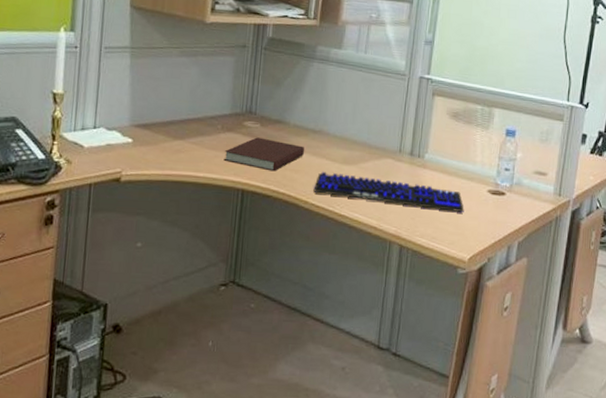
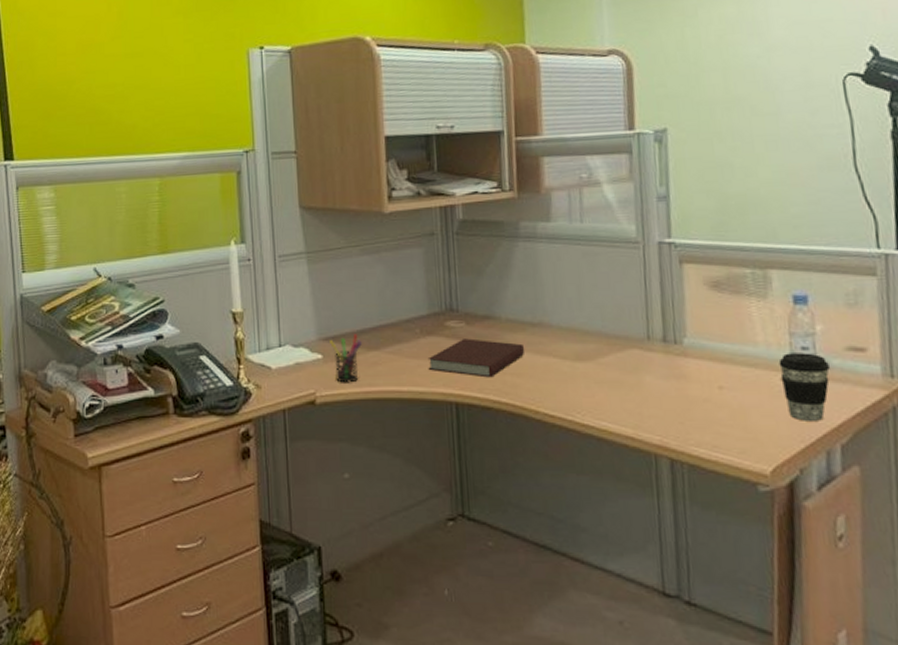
pen holder: none [141,124,169,166] -> present [330,334,362,383]
keyboard: present [313,171,464,212] -> none [543,372,753,410]
coffee cup: none [487,172,521,224] -> present [778,353,830,421]

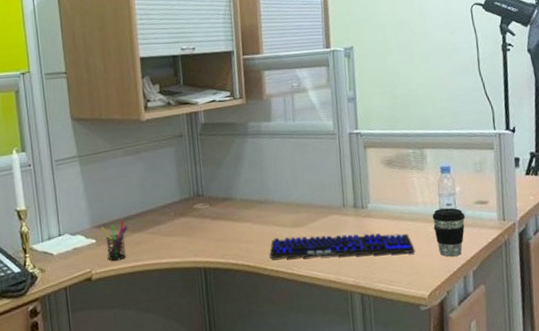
notebook: present [427,338,525,378] -> none [181,216,255,246]
keyboard: none [543,372,753,410] -> present [269,233,416,259]

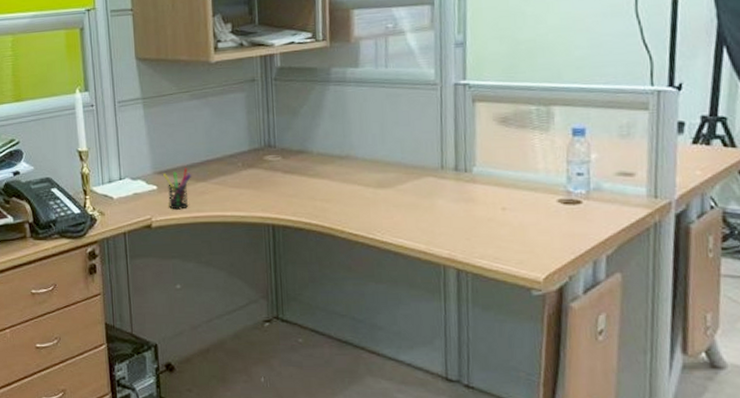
keyboard: present [269,233,416,259] -> none [348,198,531,228]
coffee cup: present [432,207,465,257] -> none [556,178,601,236]

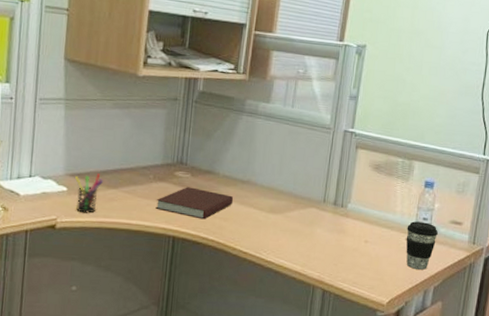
notebook: none [248,170,334,203] -> present [155,187,234,220]
coffee cup: none [556,178,601,236] -> present [406,221,438,270]

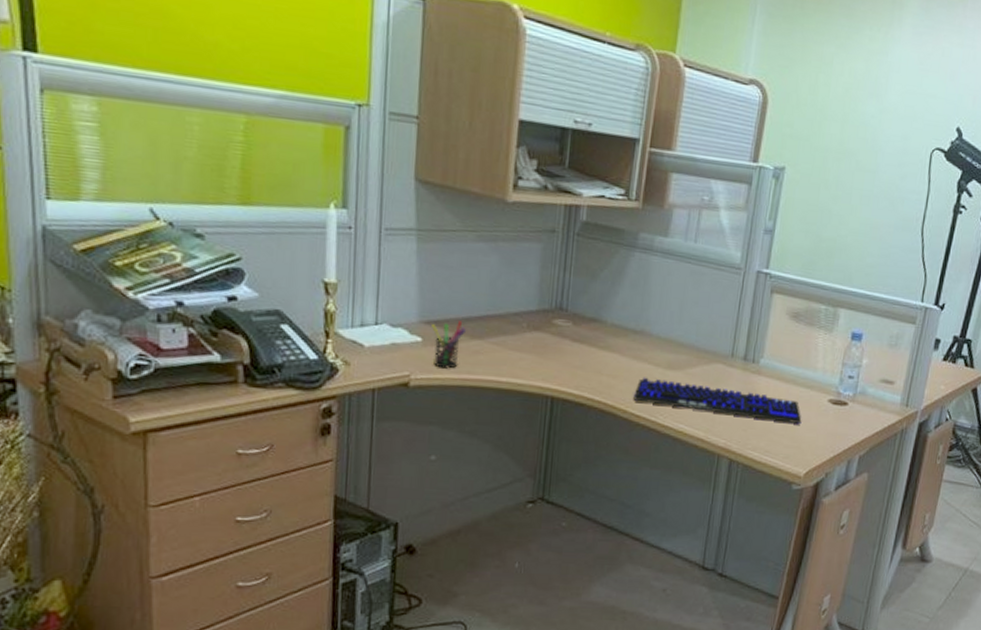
notebook: present [155,187,234,220] -> none [530,337,624,377]
keyboard: none [241,219,384,259] -> present [633,377,802,424]
coffee cup: present [406,221,438,270] -> none [827,380,866,436]

